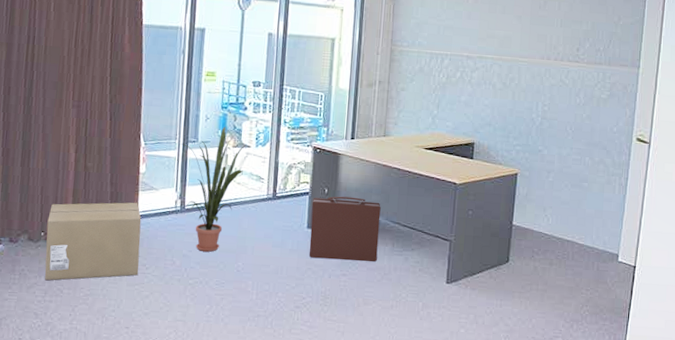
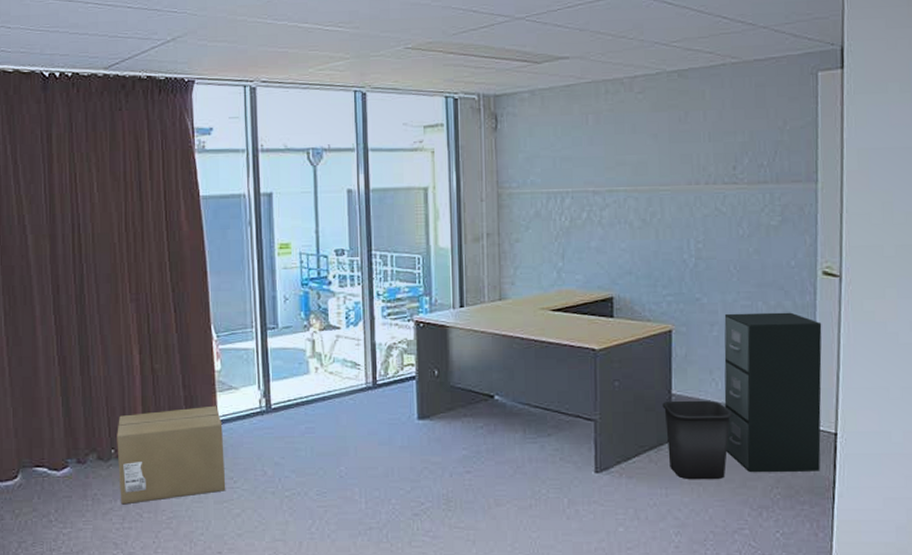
house plant: present [181,126,245,252] -> none [258,306,335,457]
briefcase: present [309,196,381,262] -> none [420,377,507,455]
waste bin: none [504,229,558,296] -> present [662,400,733,479]
filing cabinet: none [550,164,632,295] -> present [724,312,822,472]

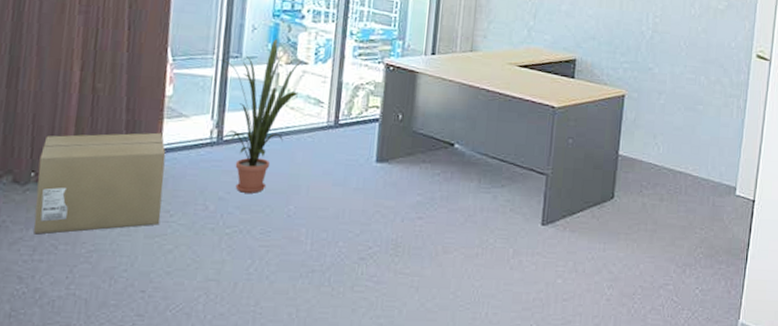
house plant: none [258,306,335,457] -> present [219,38,302,193]
waste bin: present [662,400,733,479] -> none [609,160,670,237]
filing cabinet: present [724,312,822,472] -> none [660,84,752,234]

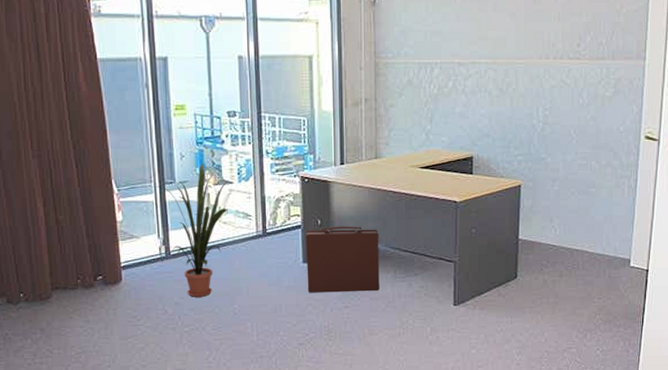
box: present [34,132,166,235] -> none [24,253,130,343]
briefcase: none [377,123,466,201] -> present [305,226,380,293]

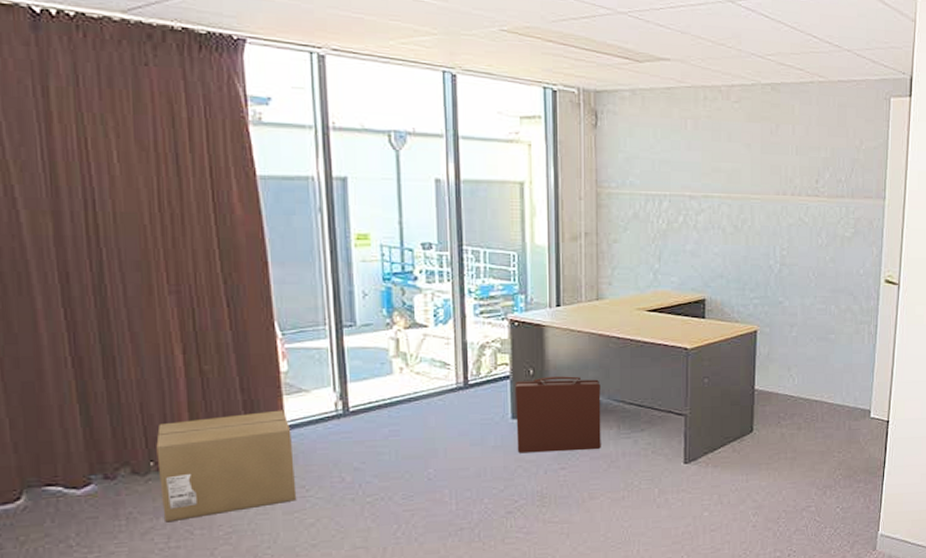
box: none [24,253,130,343] -> present [156,410,297,523]
house plant: present [157,163,228,297] -> none [332,303,422,461]

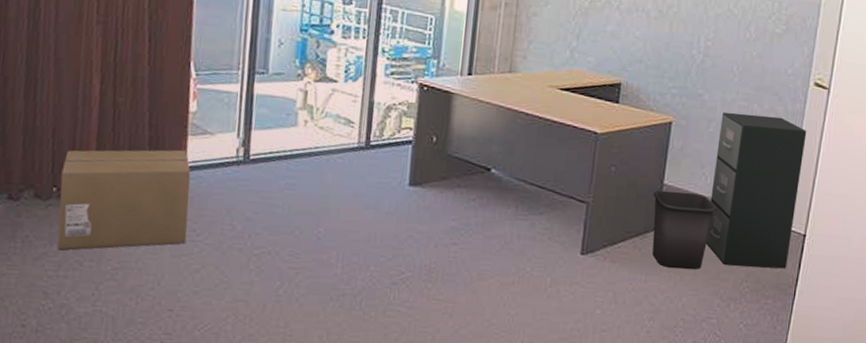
briefcase: present [514,376,601,453] -> none [410,146,503,228]
waste bin: none [746,394,806,466] -> present [652,190,717,269]
filing cabinet: none [799,315,882,457] -> present [706,111,807,269]

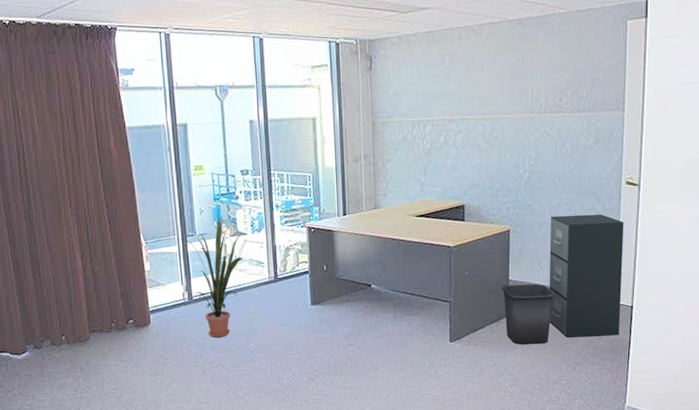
box: present [57,149,191,250] -> none [66,299,158,380]
house plant: none [245,54,331,215] -> present [180,217,243,338]

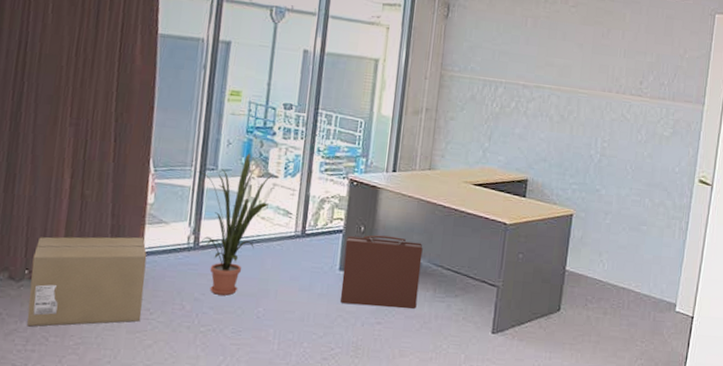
box: none [66,299,158,380] -> present [27,236,147,327]
briefcase: none [312,271,381,333] -> present [340,235,423,309]
waste bin: present [502,284,555,344] -> none [556,275,614,348]
filing cabinet: present [549,214,624,337] -> none [604,205,693,348]

